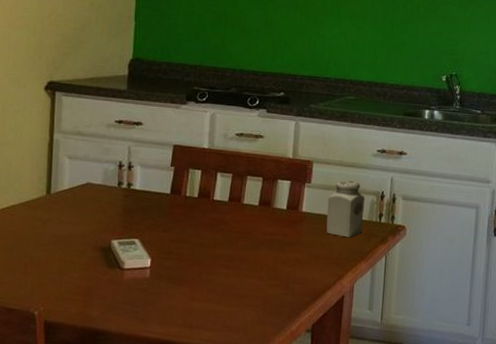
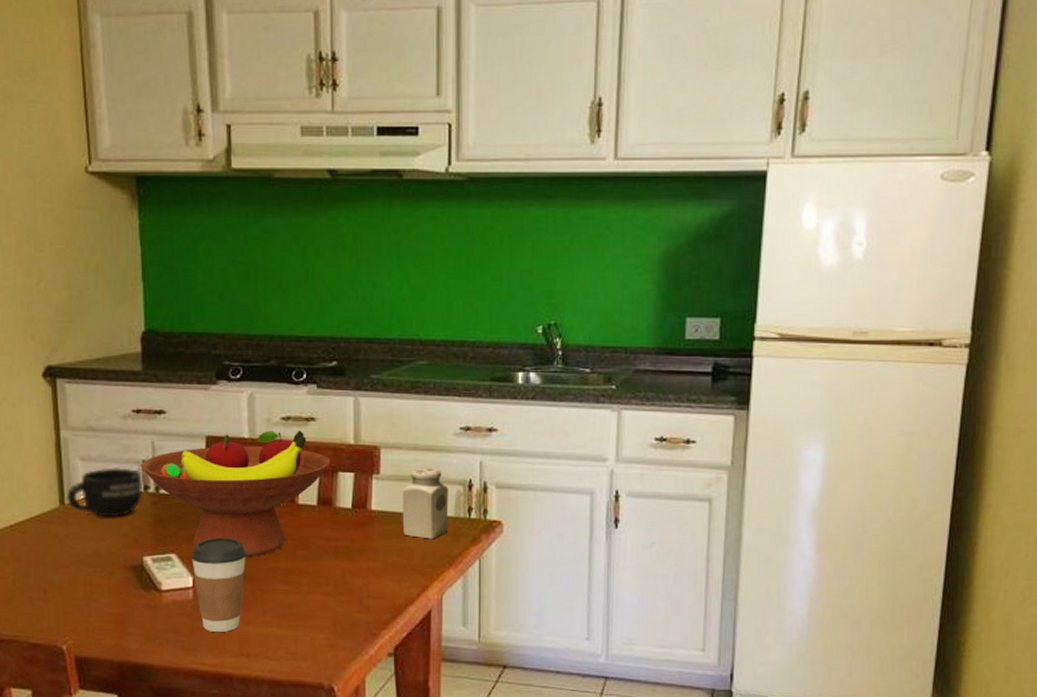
mug: none [52,165,118,206] -> present [66,468,143,517]
fruit bowl: none [118,143,273,245] -> present [141,430,331,558]
coffee cup: none [151,227,198,307] -> present [191,538,247,633]

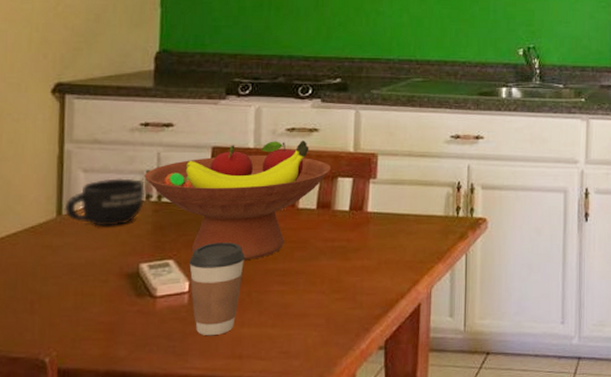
salt shaker: present [402,468,449,539] -> none [396,172,439,237]

